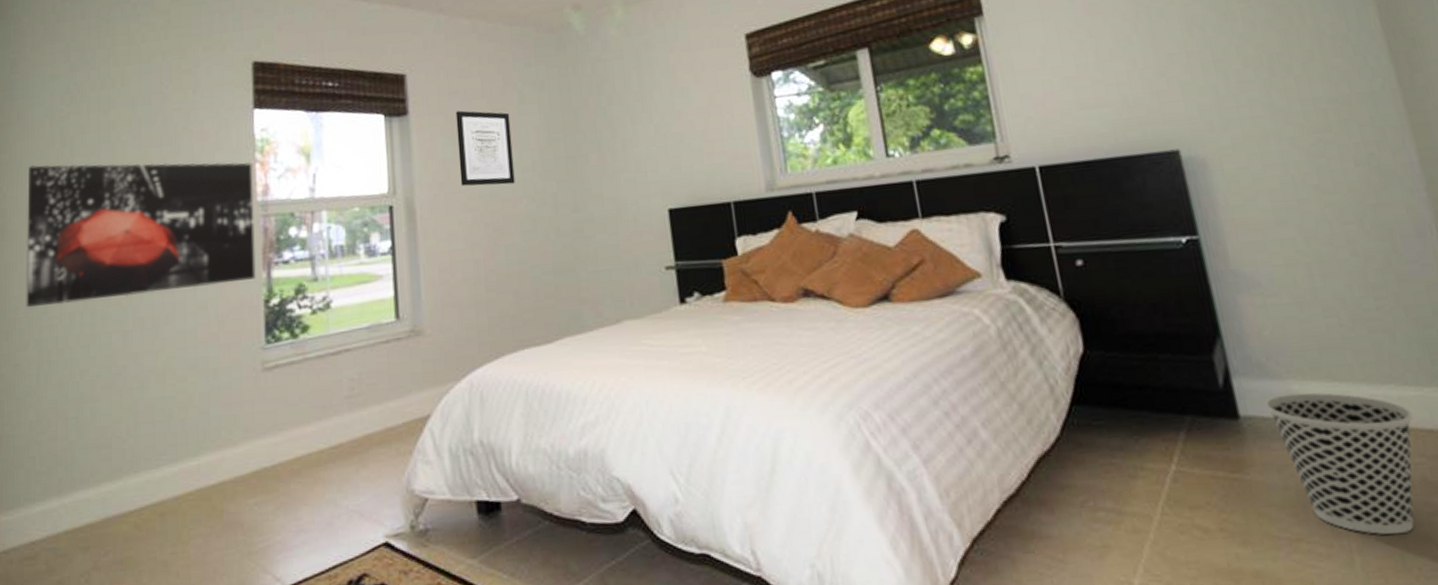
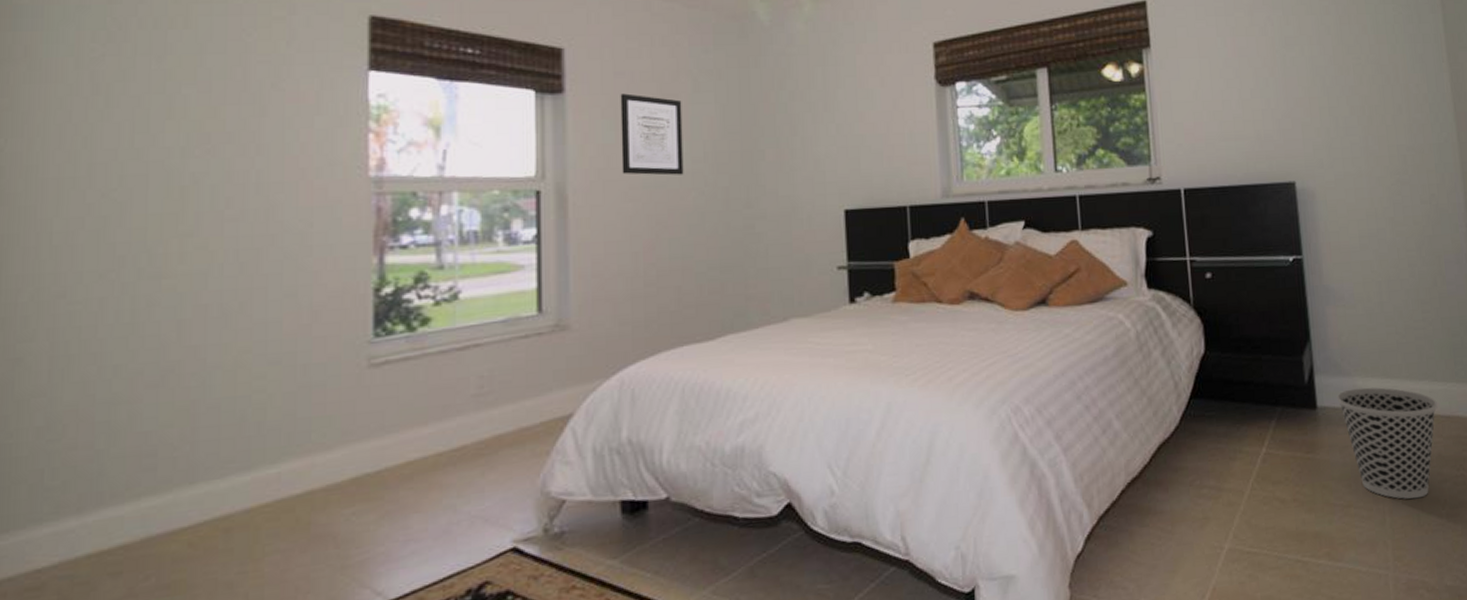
wall art: present [26,162,256,308] -> none [32,114,364,290]

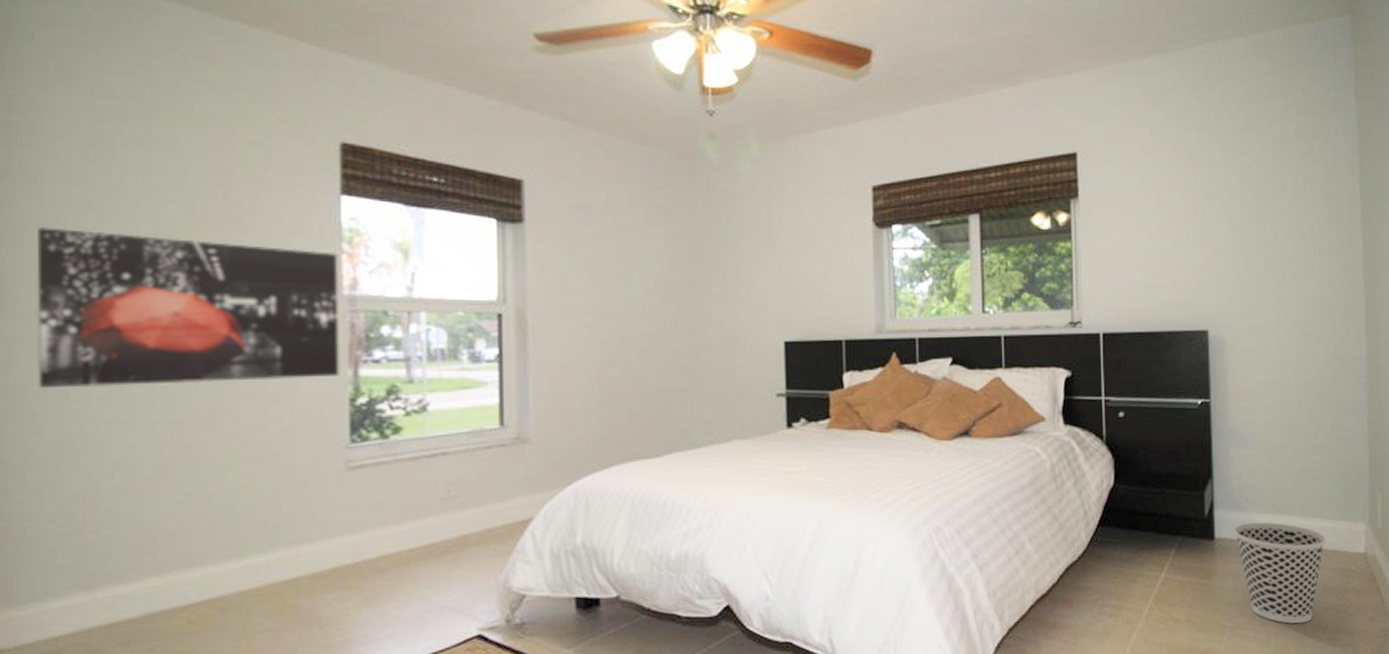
wall art: none [32,114,364,290] -> present [37,226,340,389]
wall art: present [620,93,684,176] -> none [576,225,635,304]

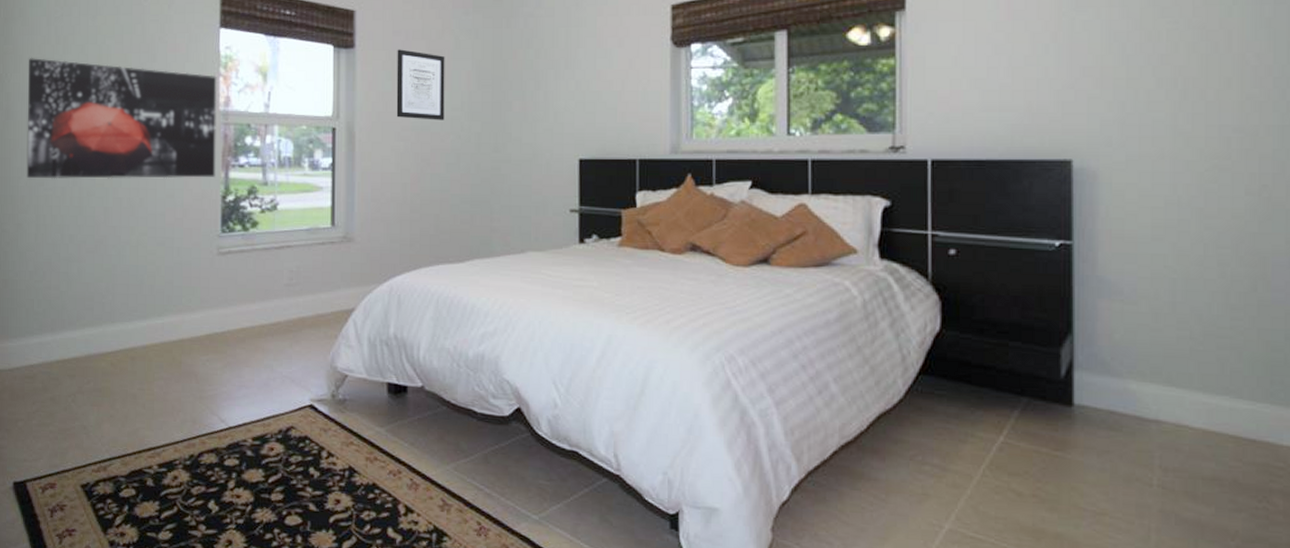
wall art: none [576,225,635,304] -> present [396,49,445,120]
wastebasket: present [1233,522,1326,624] -> none [1100,391,1239,523]

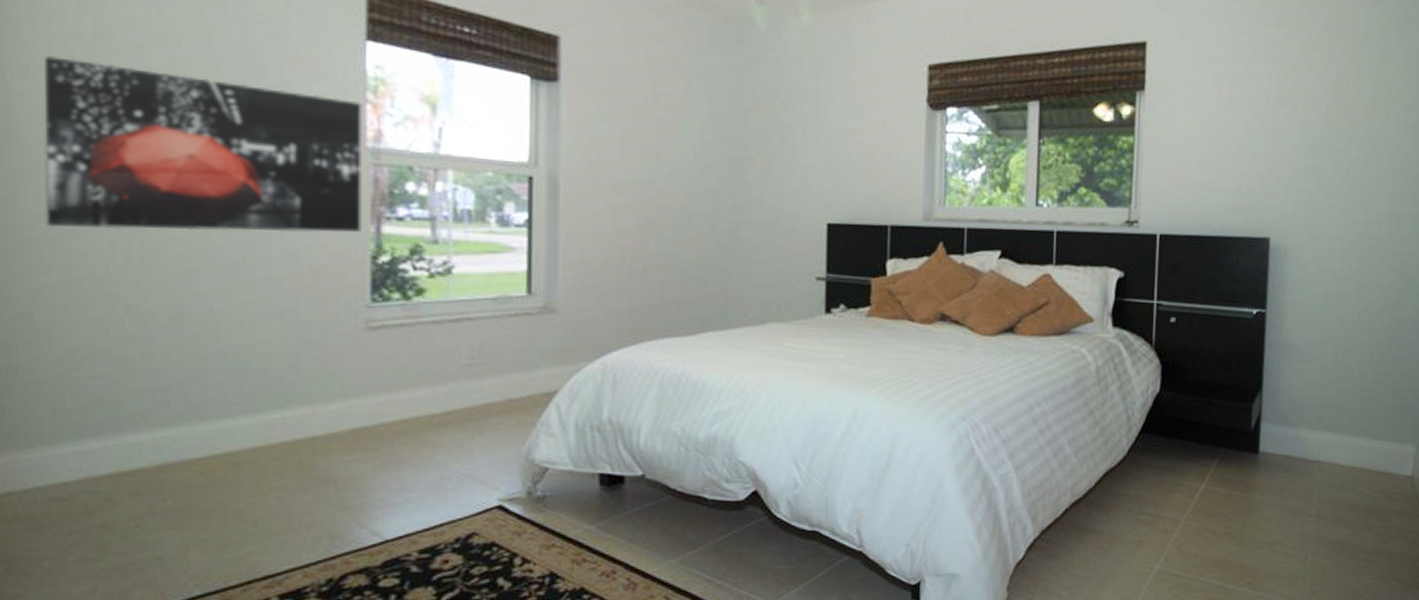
wall art: present [396,49,445,120] -> none [613,87,675,174]

